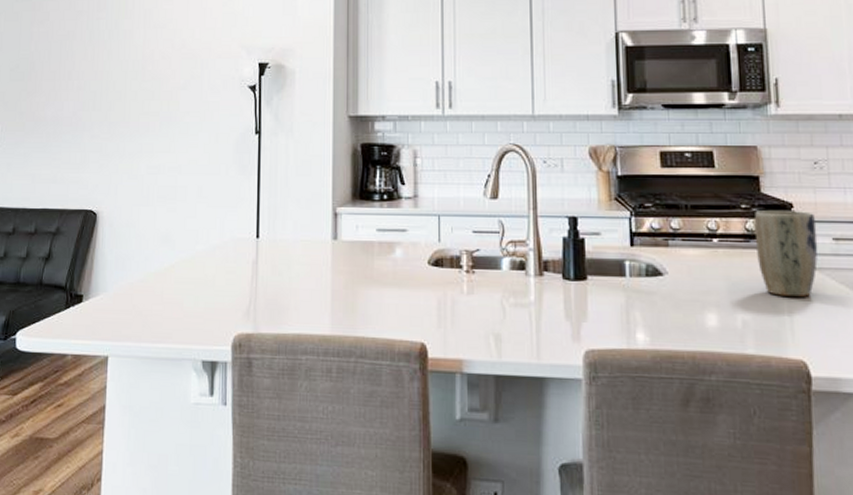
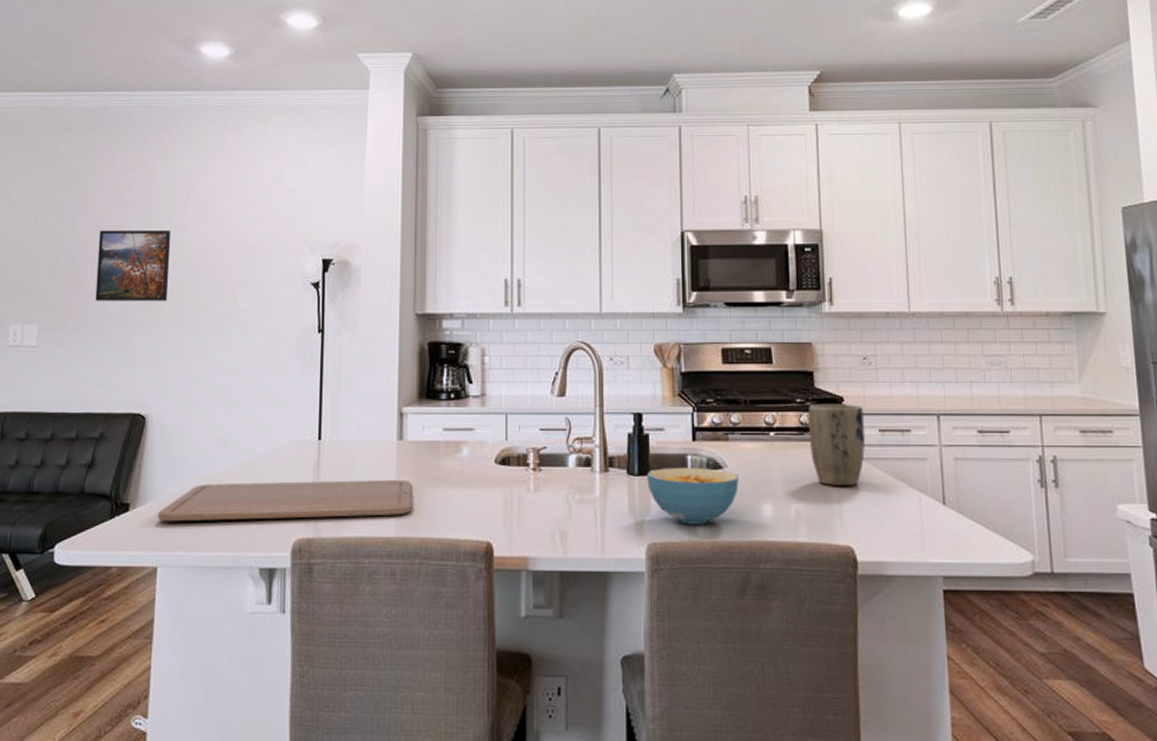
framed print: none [51,36,119,104] -> present [95,229,171,301]
chopping board: none [108,278,347,314] -> present [157,479,412,522]
cereal bowl: none [583,273,680,333] -> present [647,468,739,525]

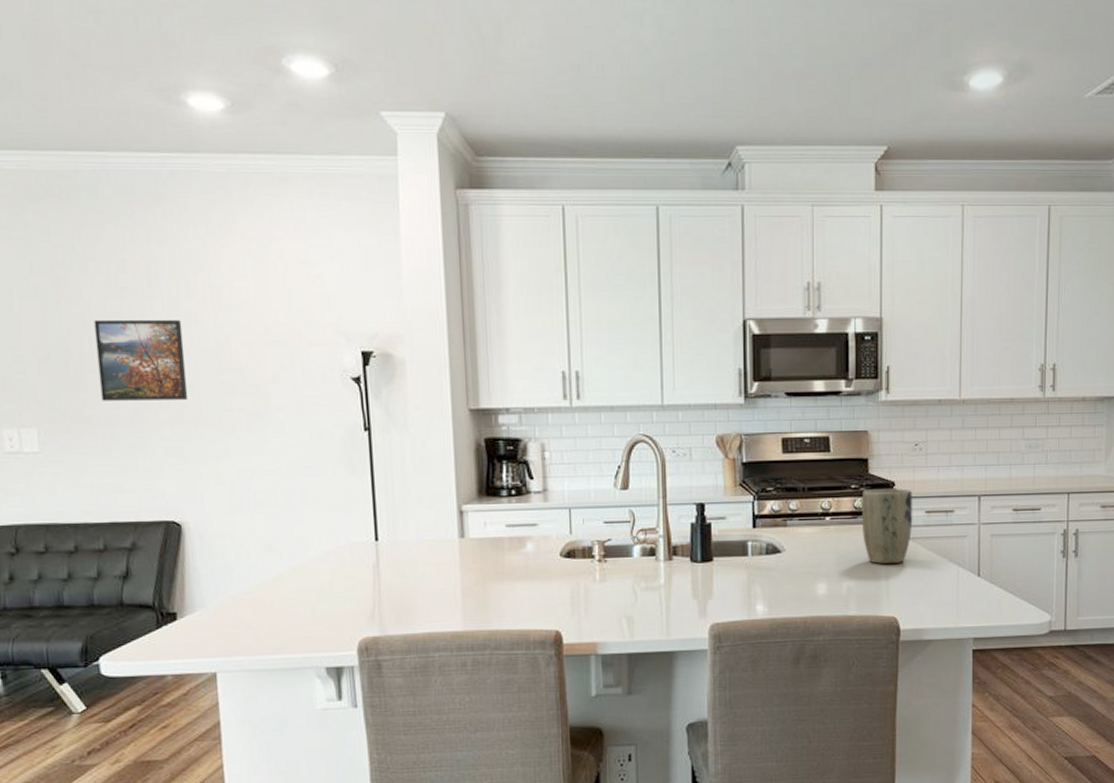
chopping board: present [157,479,412,522] -> none [208,576,479,629]
cereal bowl: present [647,468,739,525] -> none [710,553,796,605]

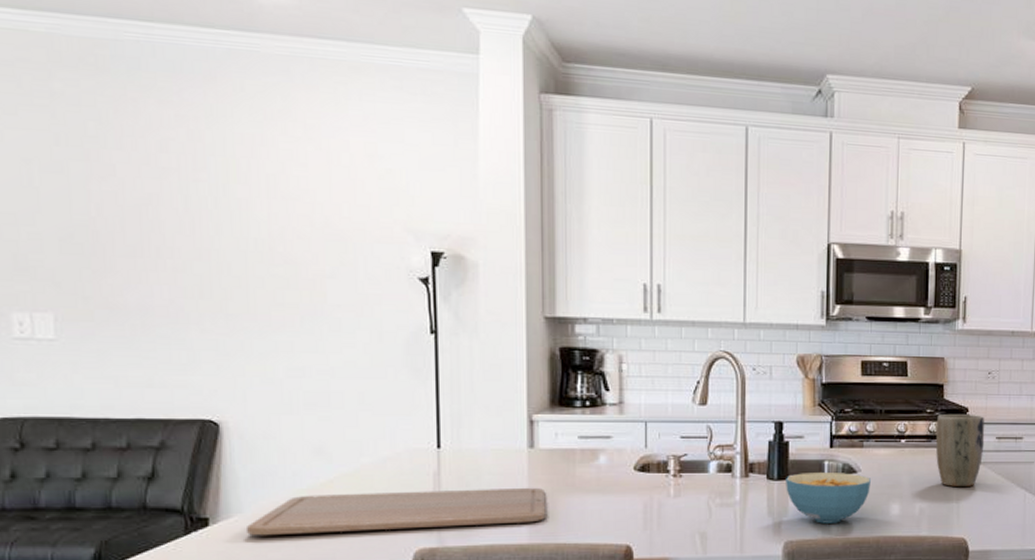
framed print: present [93,319,188,401] -> none [128,200,234,291]
chopping board: none [208,576,479,629] -> present [245,487,546,536]
cereal bowl: none [710,553,796,605] -> present [786,473,871,524]

